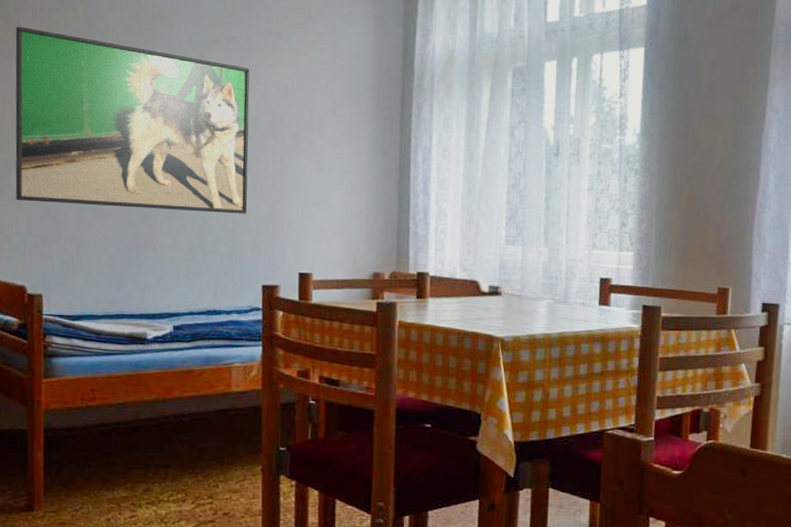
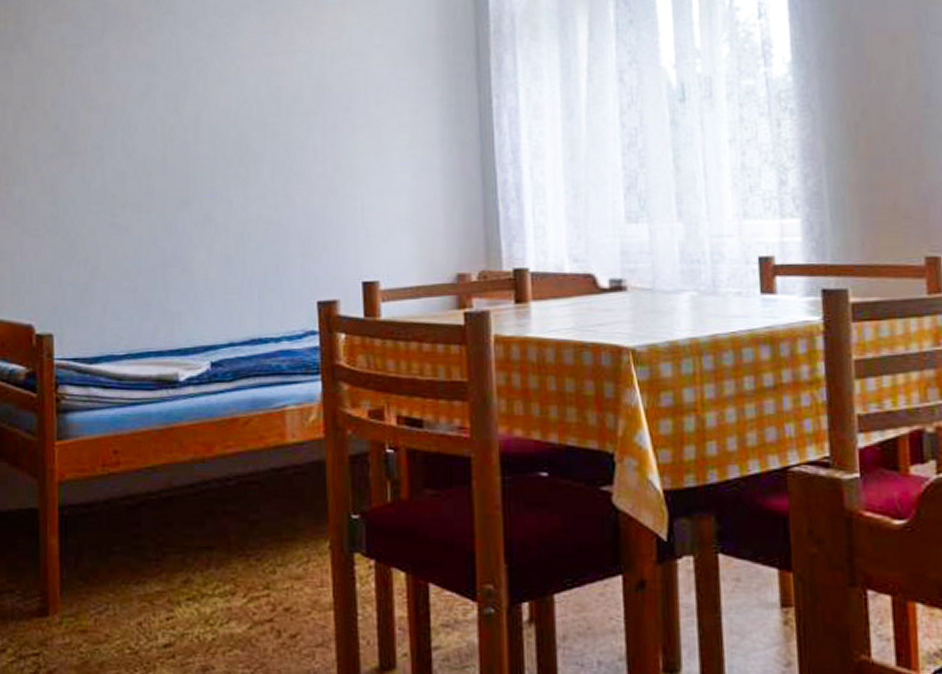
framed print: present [15,26,250,214] -> none [16,14,294,221]

